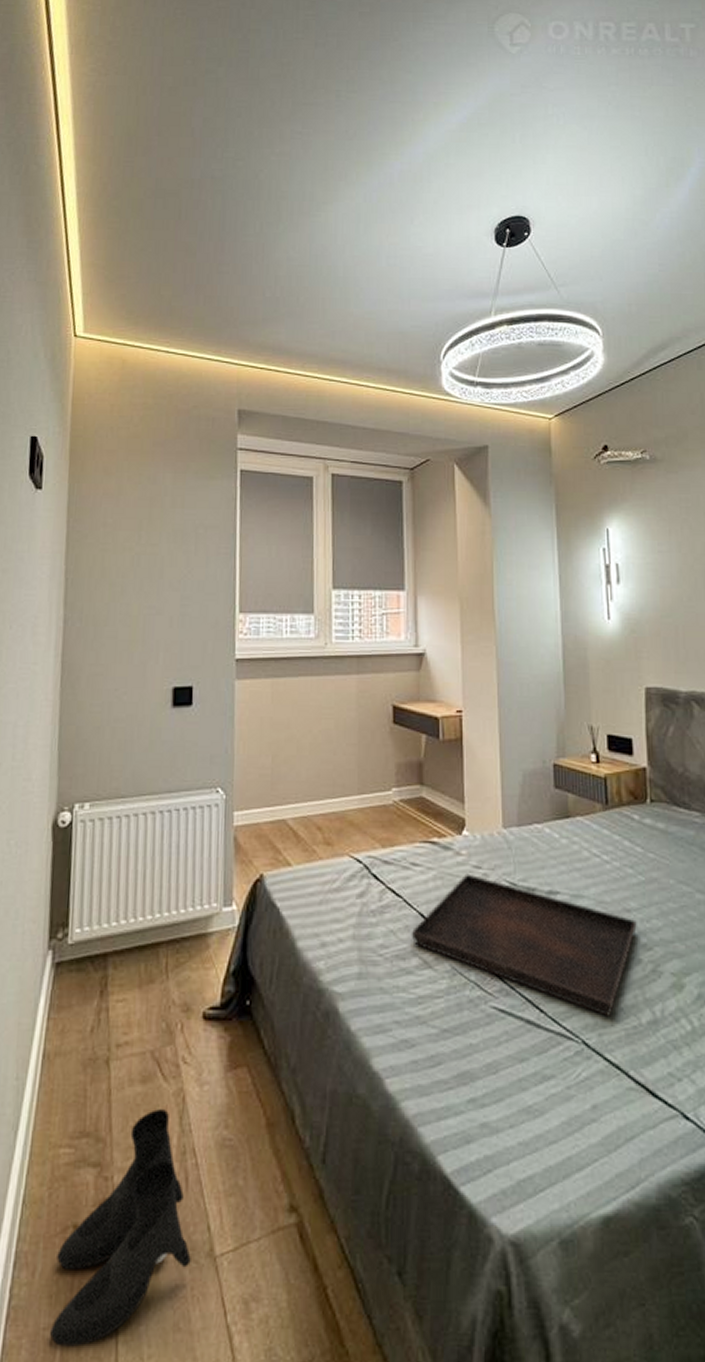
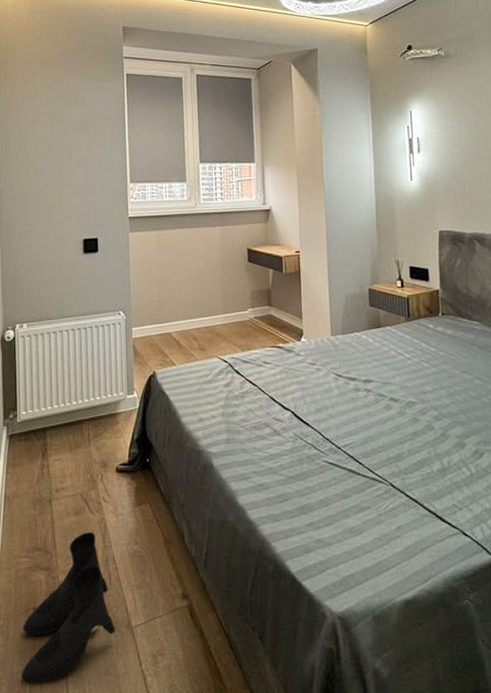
serving tray: present [411,873,637,1016] -> none [264,368,431,466]

